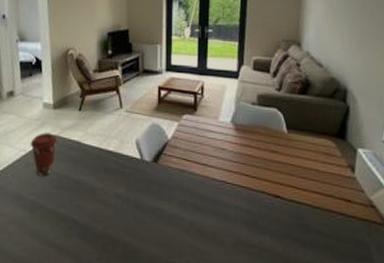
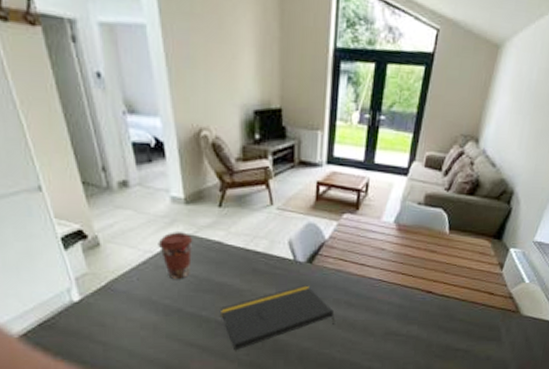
notepad: none [77,184,181,254] -> present [221,284,335,351]

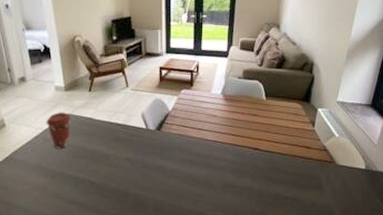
notepad: present [221,284,335,351] -> none [93,147,181,206]

